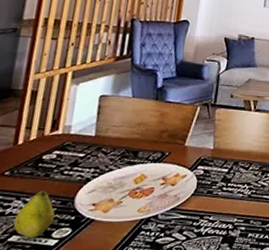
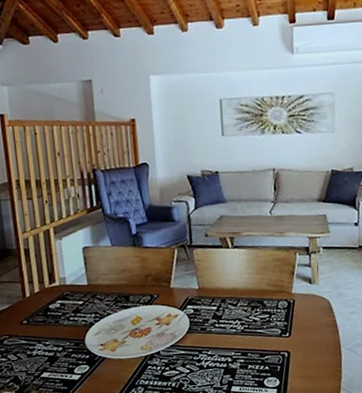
fruit: present [13,190,55,239] -> none [41,334,72,375]

